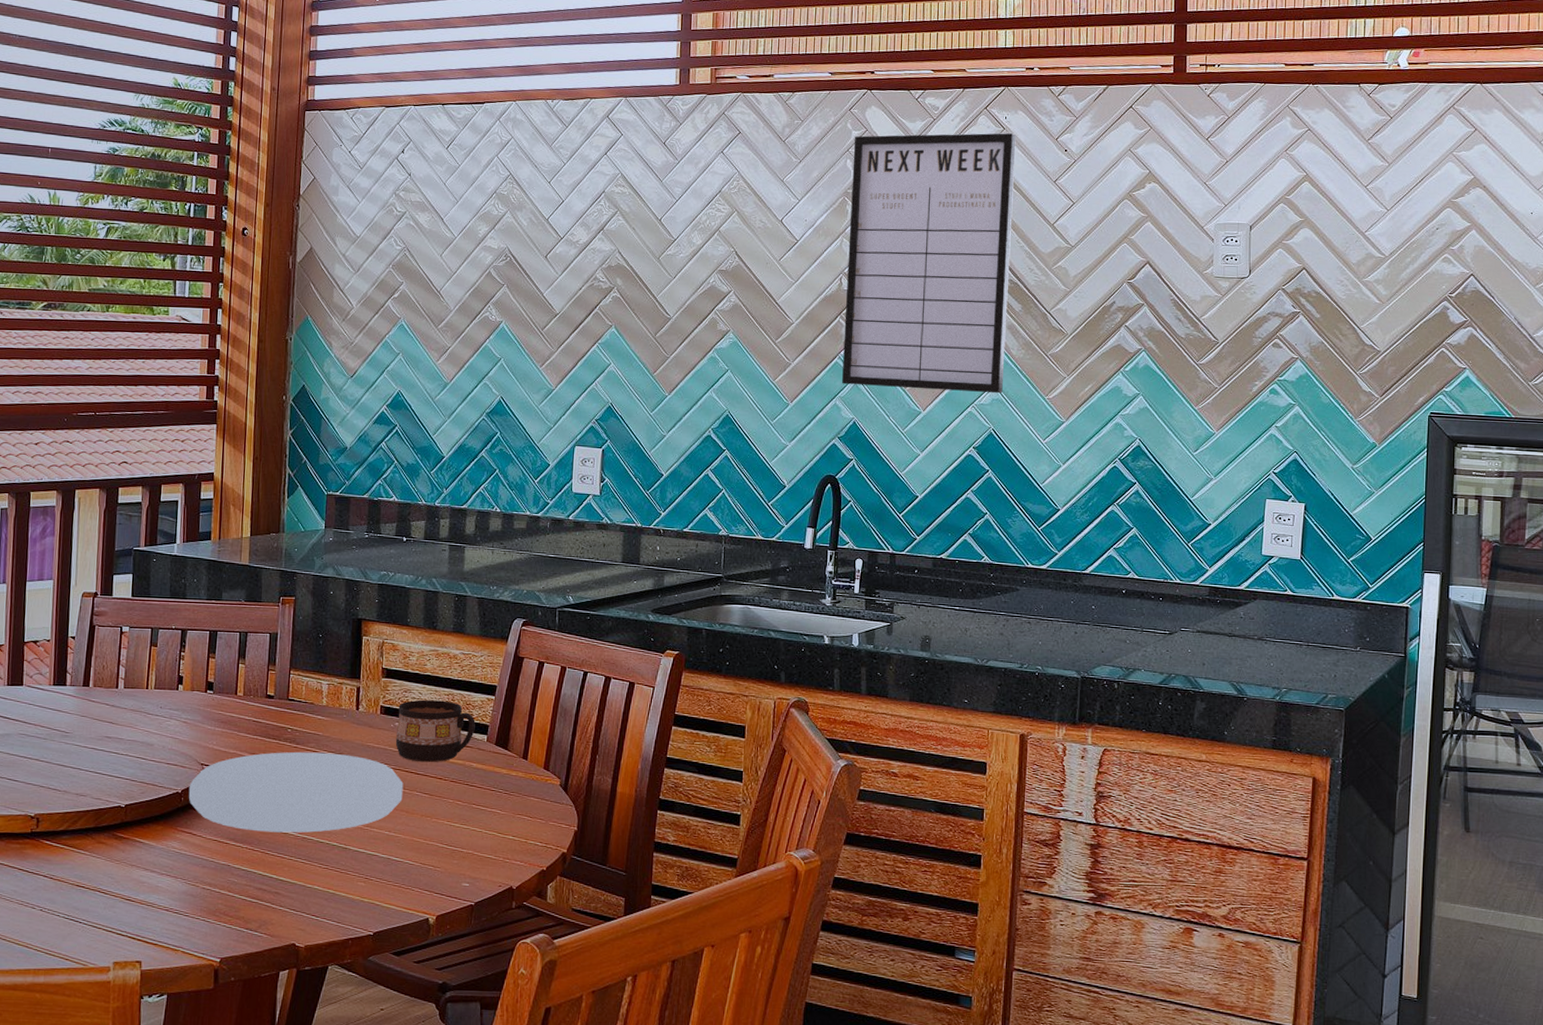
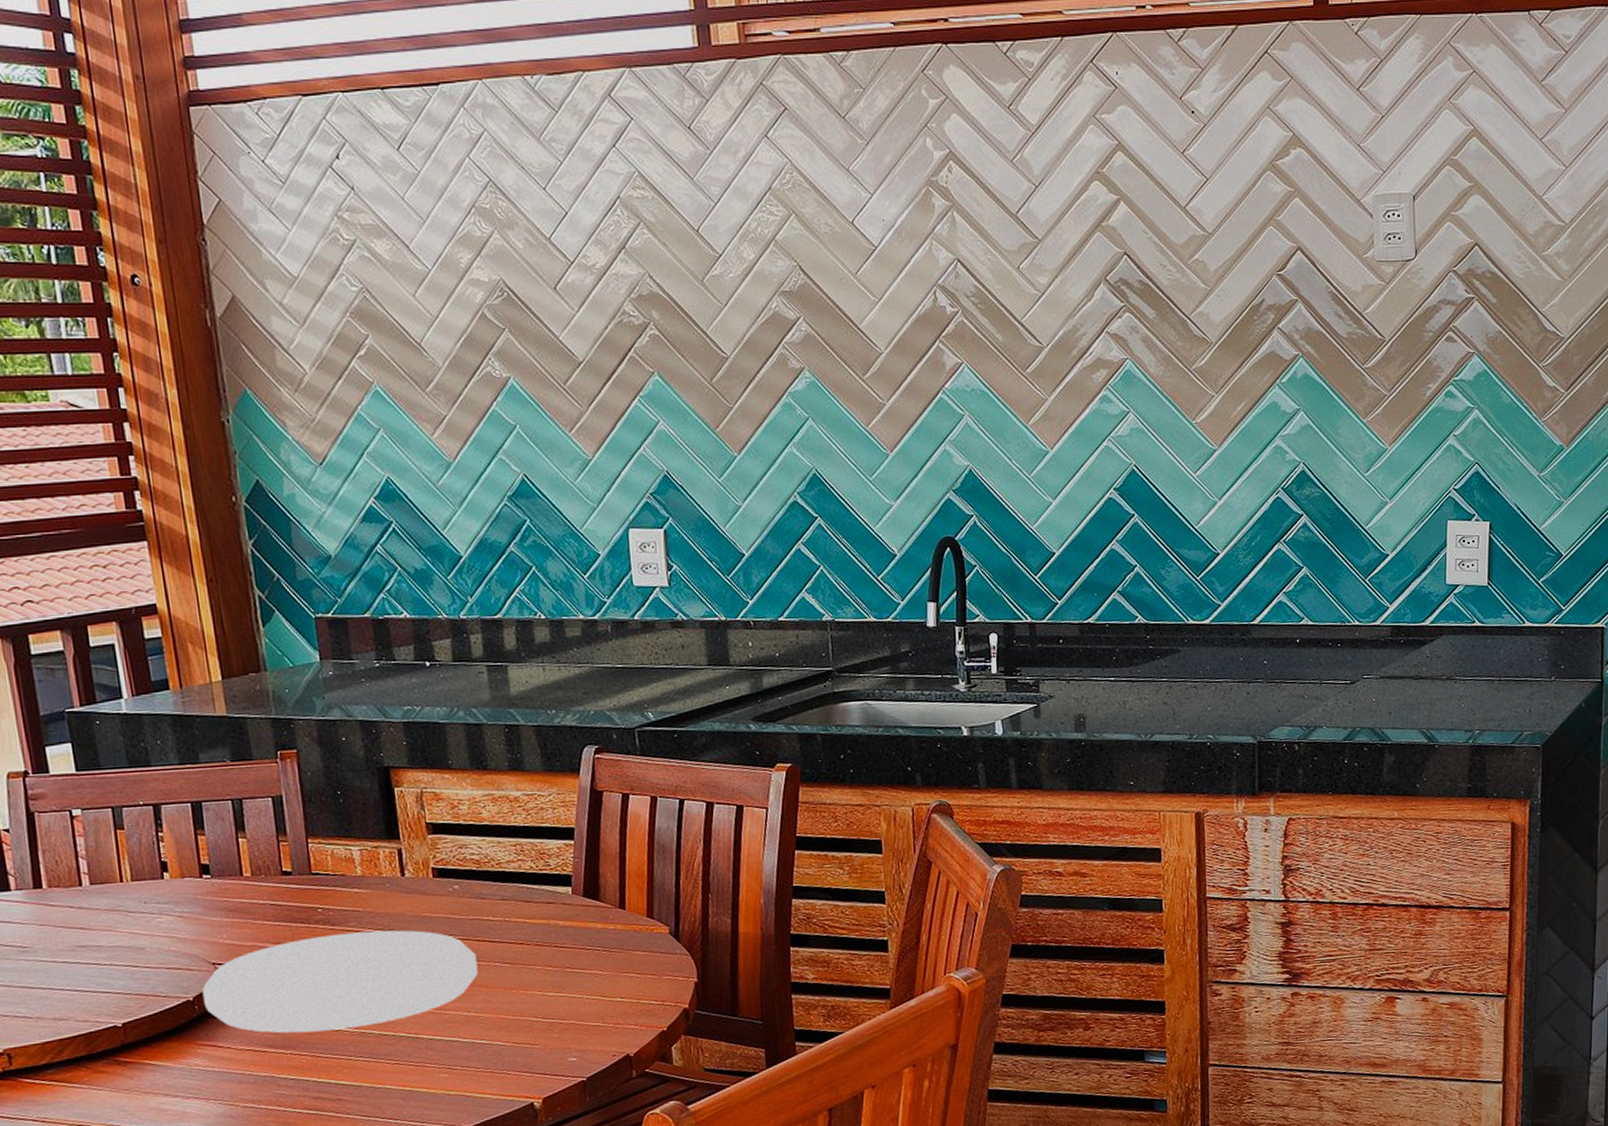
cup: present [395,699,476,763] -> none [454,852,556,929]
writing board: present [841,132,1016,394] -> none [932,92,1143,425]

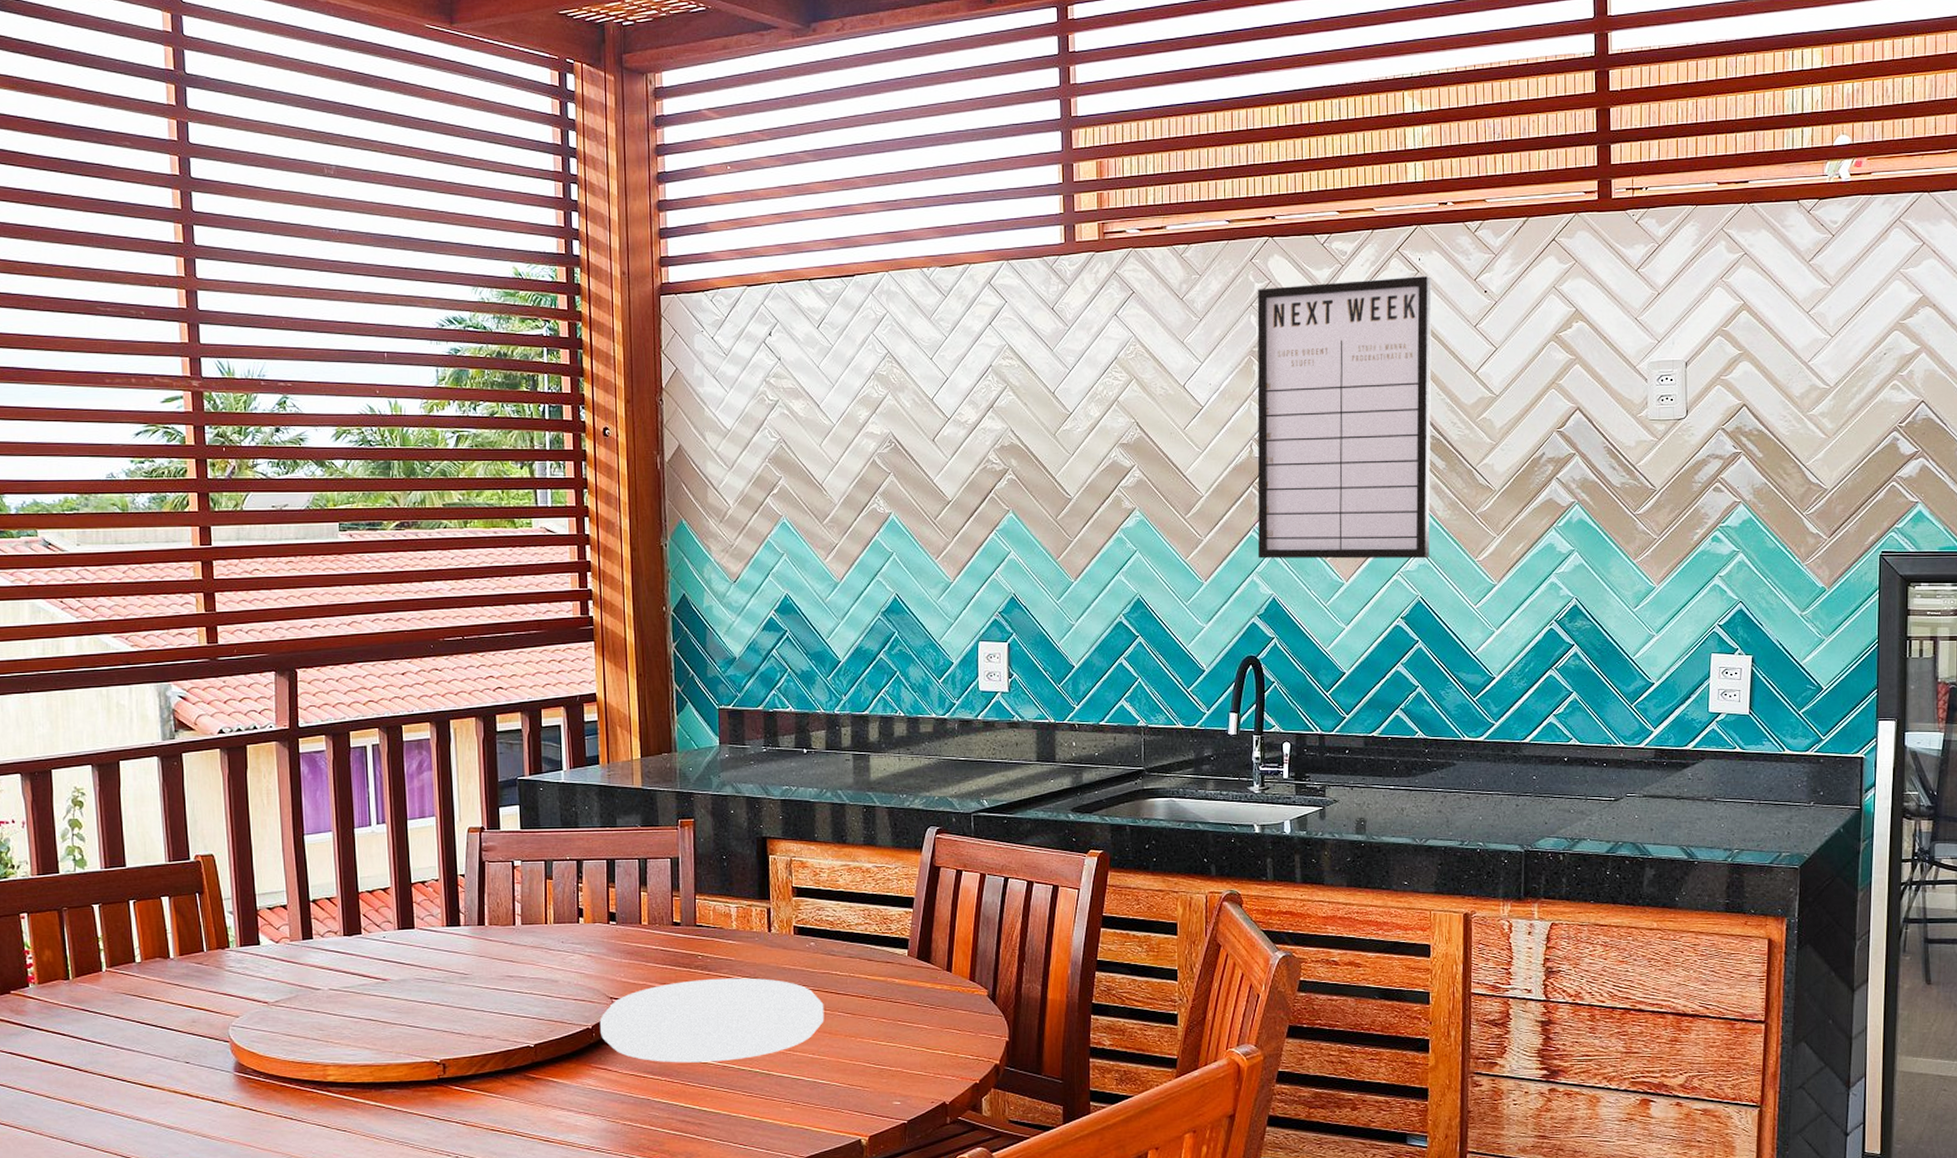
writing board: none [932,92,1143,425] -> present [1257,275,1432,559]

